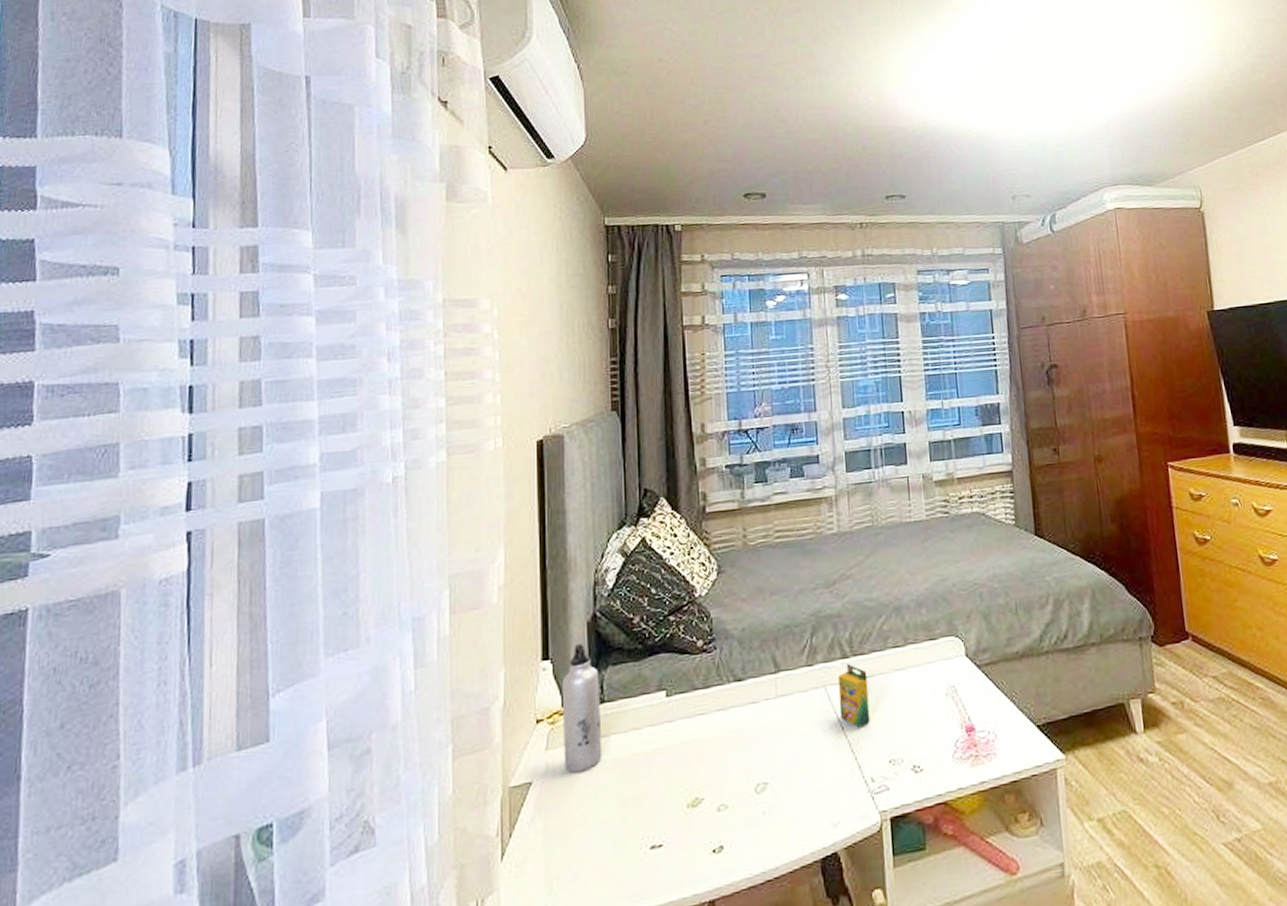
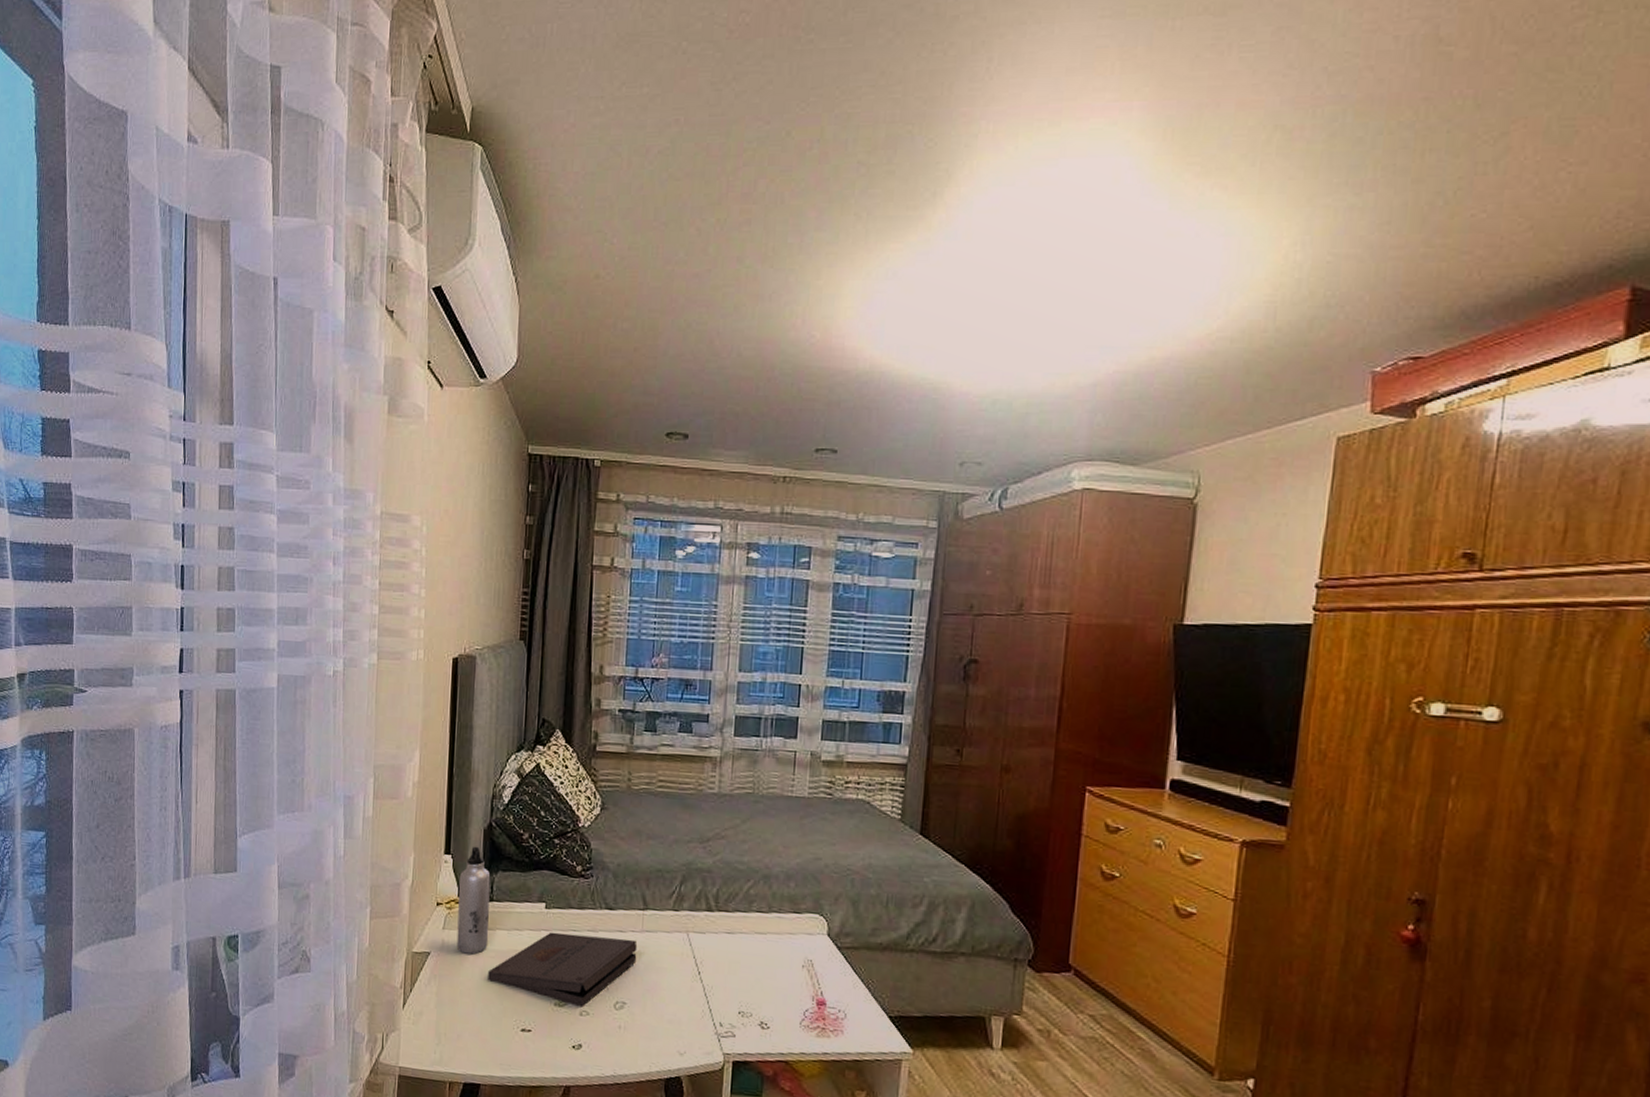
pizza box: none [605,708,774,802] -> present [488,932,638,1008]
crayon box: present [837,663,871,728] -> none [698,916,729,977]

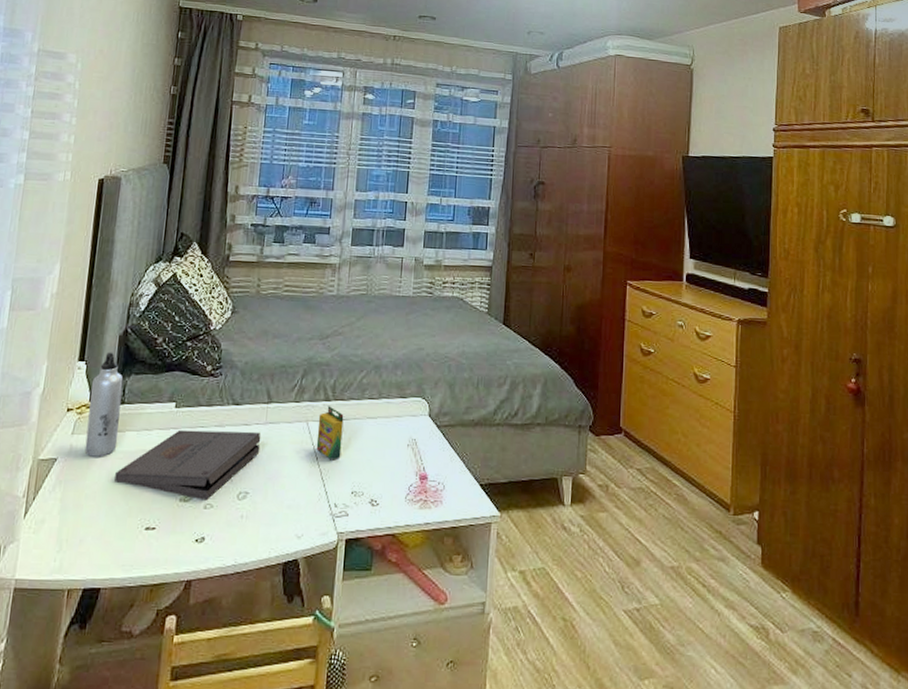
crayon box: none [698,916,729,977] -> present [316,406,344,461]

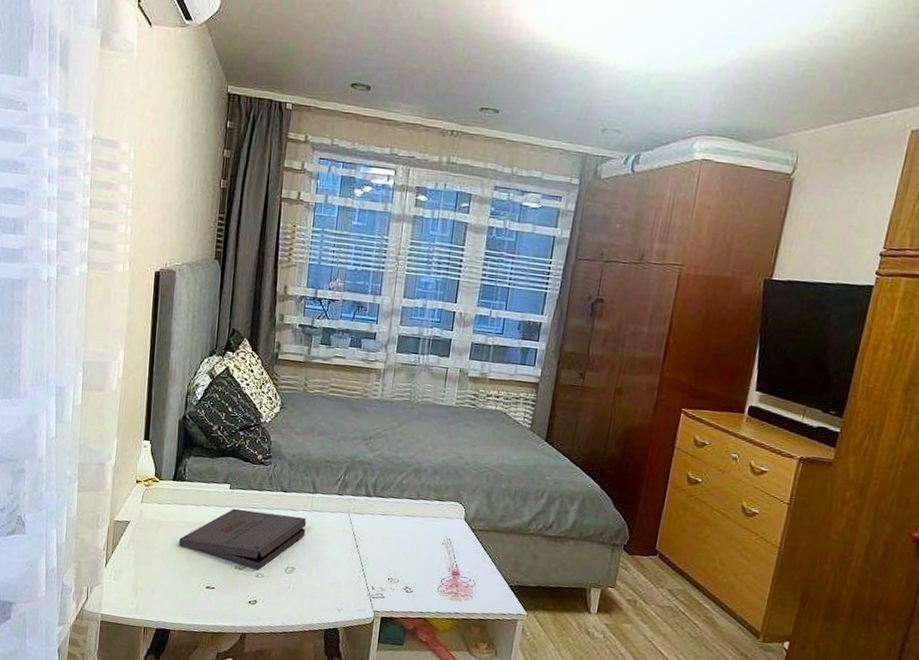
water bottle: present [84,352,124,457] -> none [152,434,184,524]
crayon box: present [316,406,344,461] -> none [356,501,384,550]

